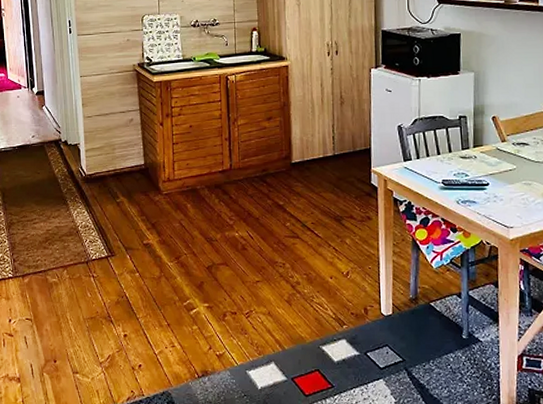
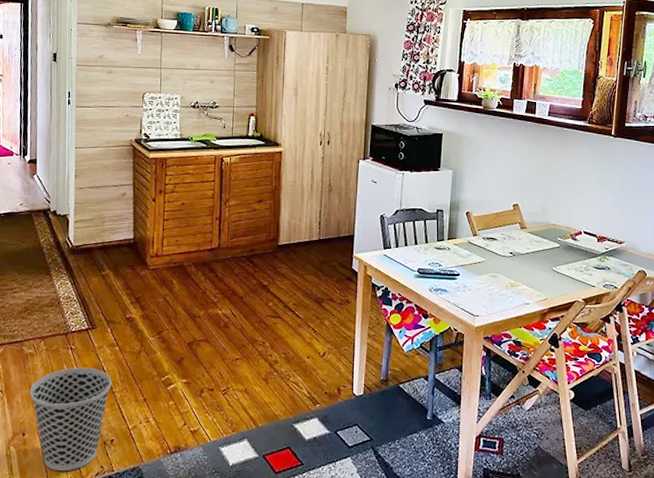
wastebasket: none [57,294,135,397] -> present [29,367,112,472]

